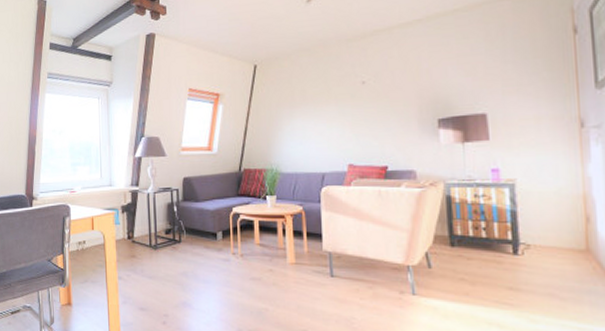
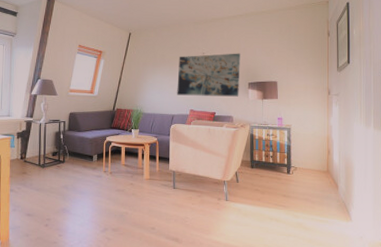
wall art: none [326,76,424,146] -> present [177,53,241,97]

